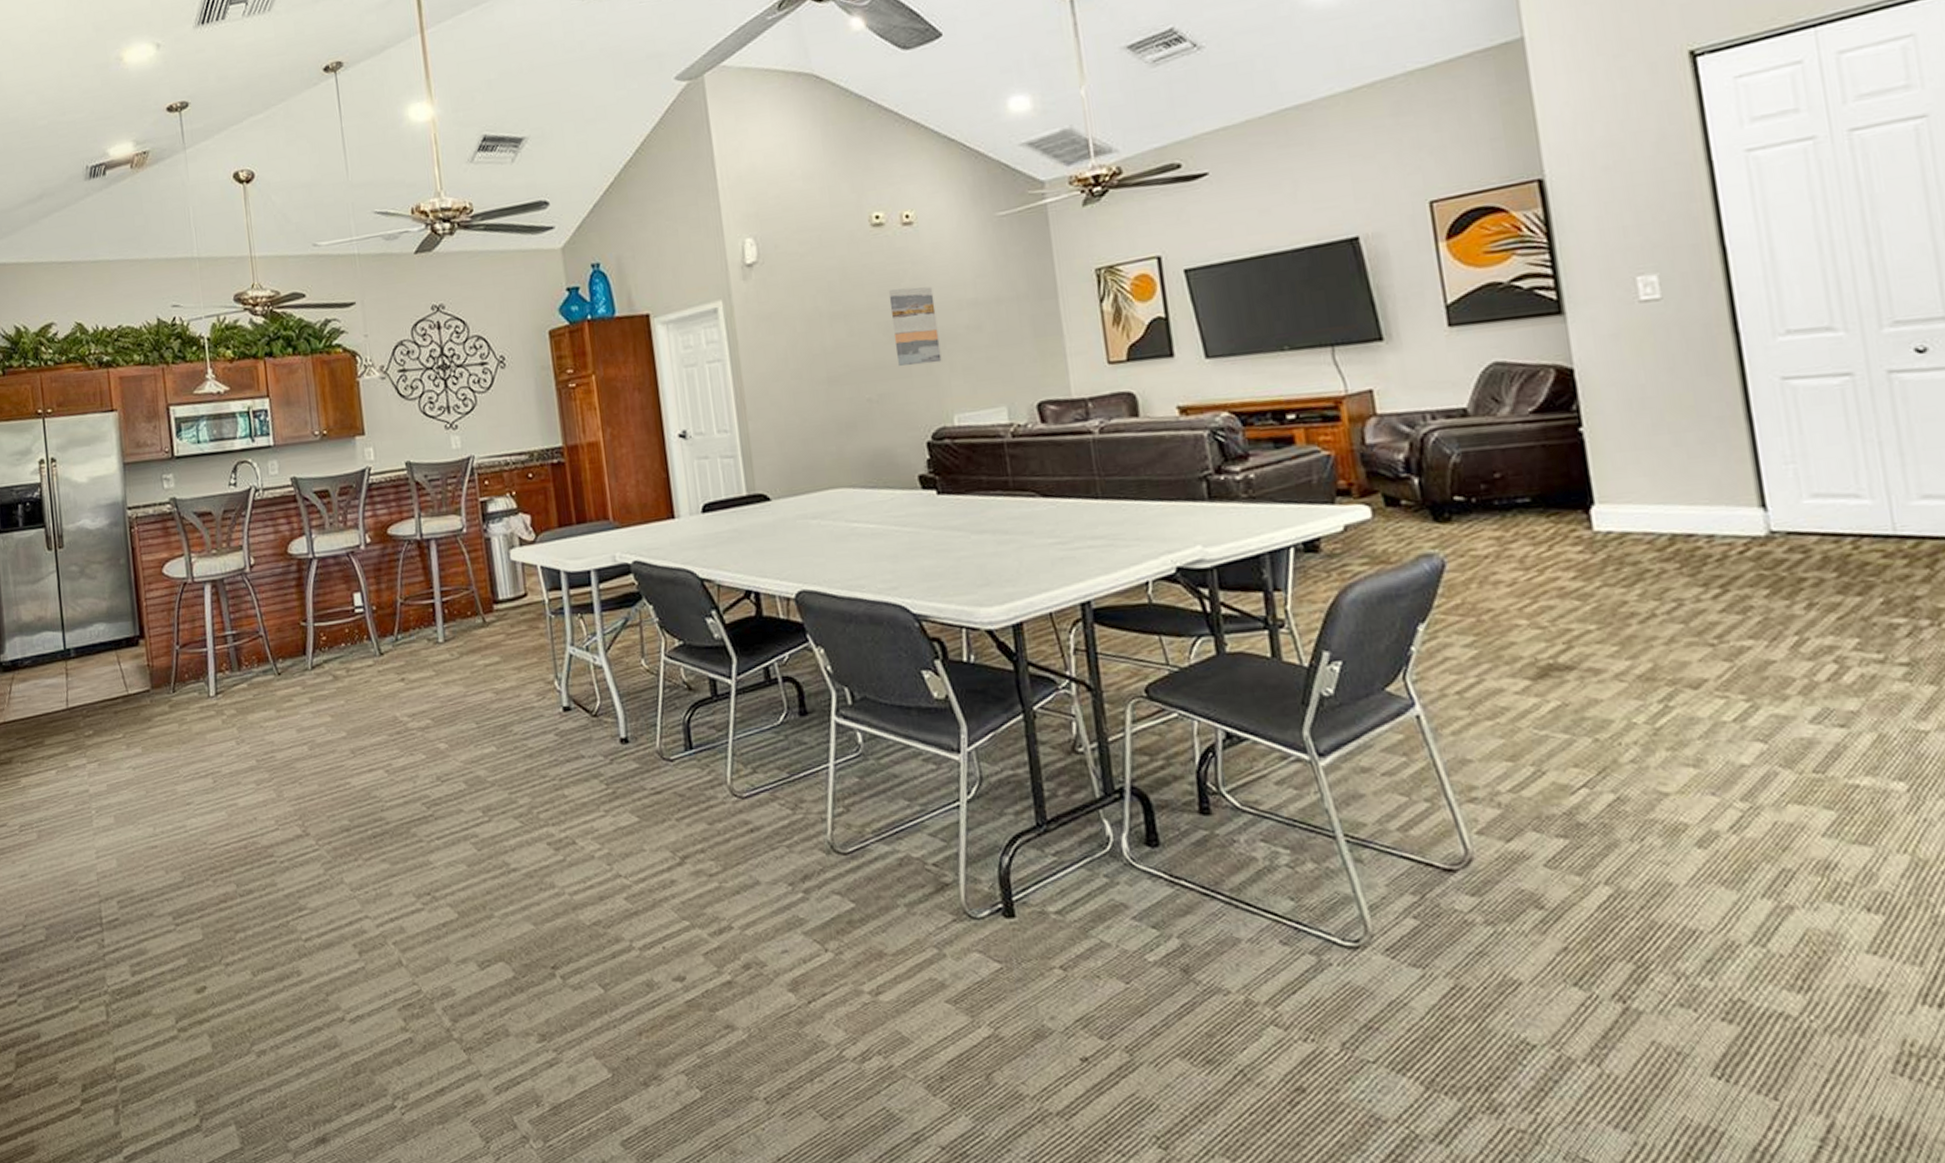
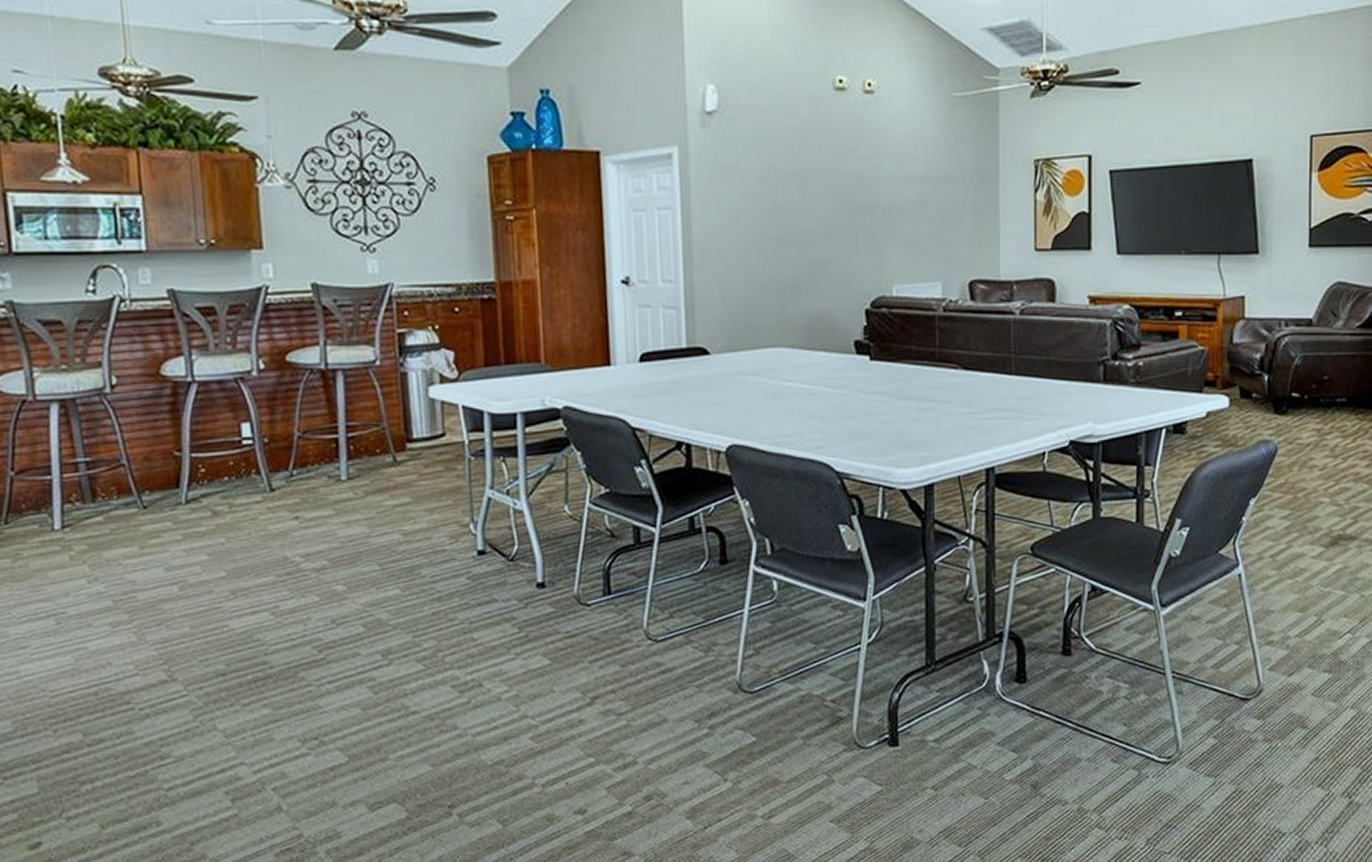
wall art: present [888,286,942,367] -> none [844,155,887,234]

